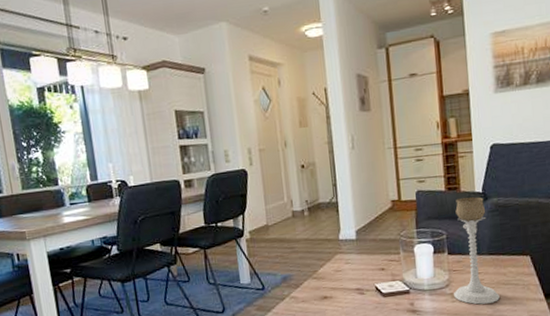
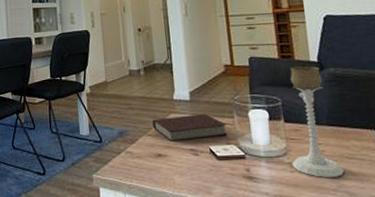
book: none [317,251,394,283] -> present [152,113,228,142]

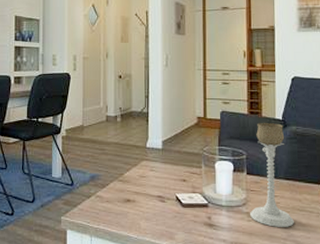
book: present [152,113,228,142] -> none [124,162,194,188]

